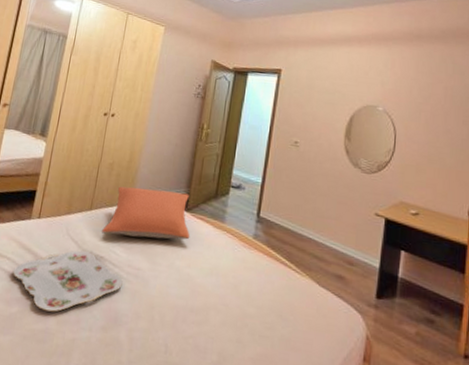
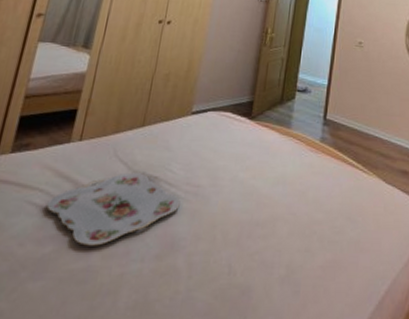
pillow: present [101,186,190,240] -> none [155,98,255,152]

